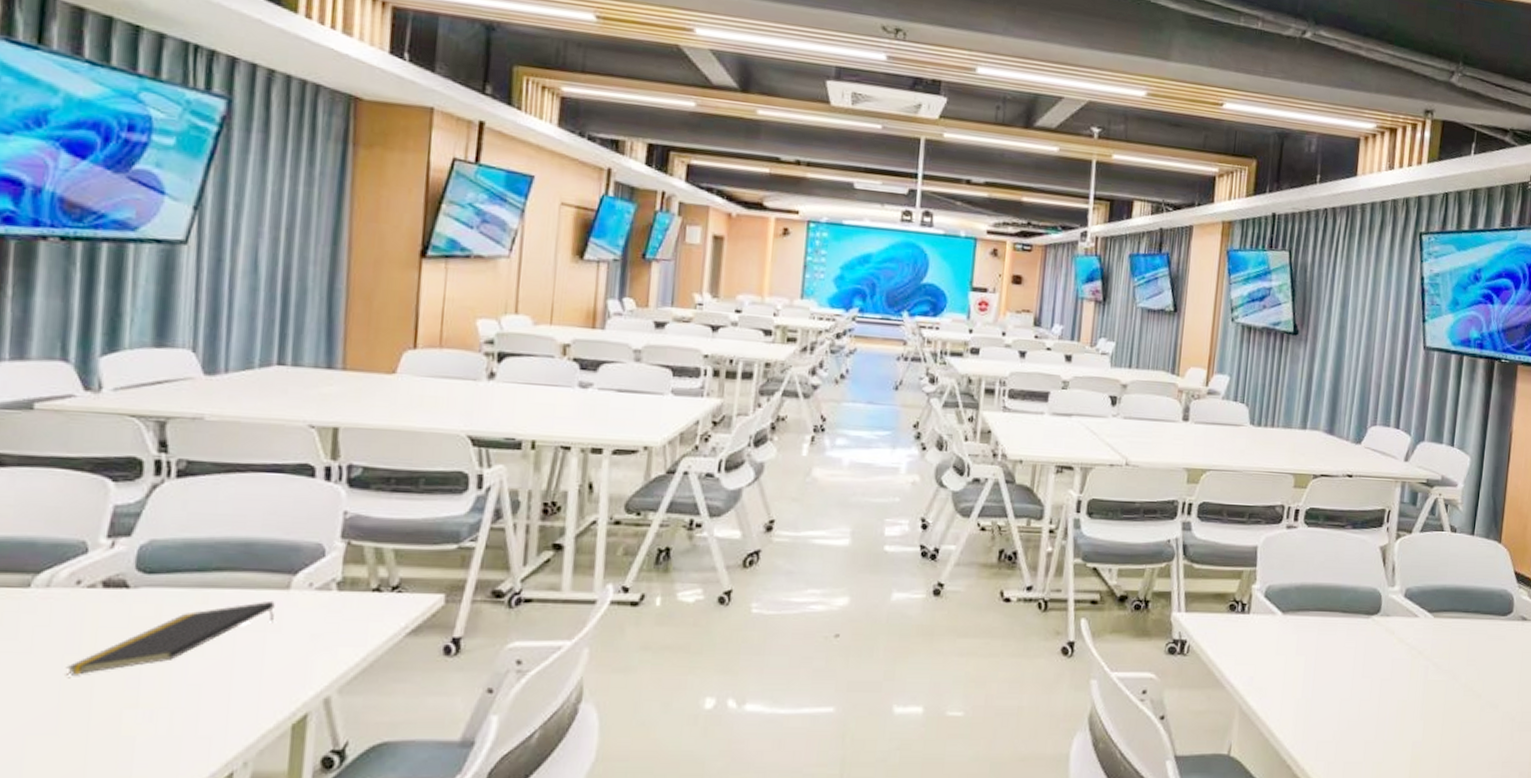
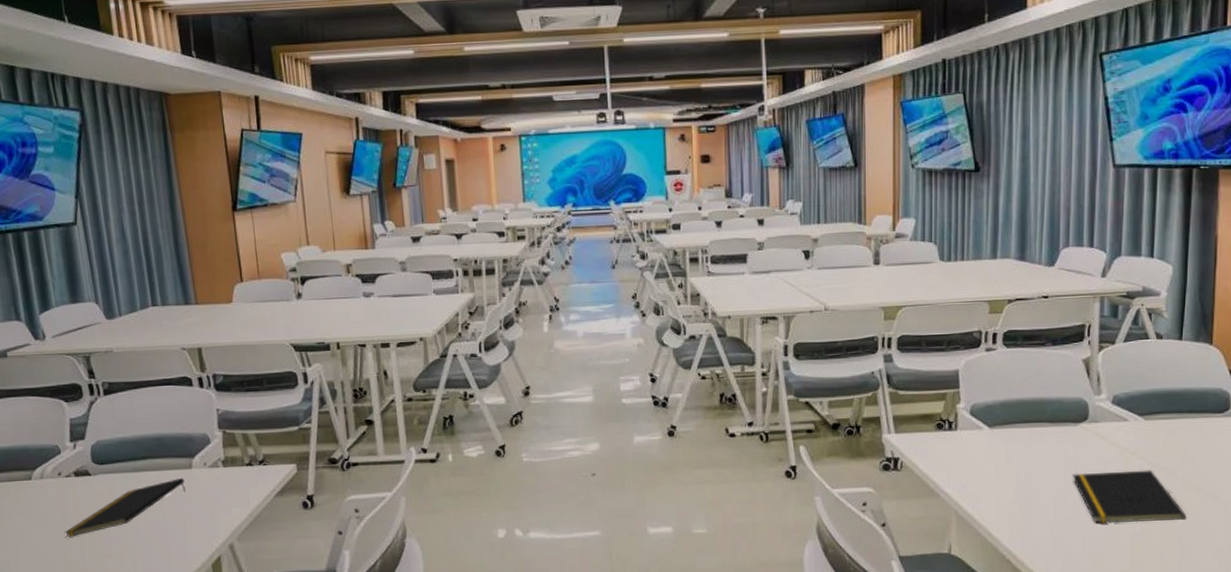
notepad: none [1360,670,1466,730] -> present [1072,470,1187,523]

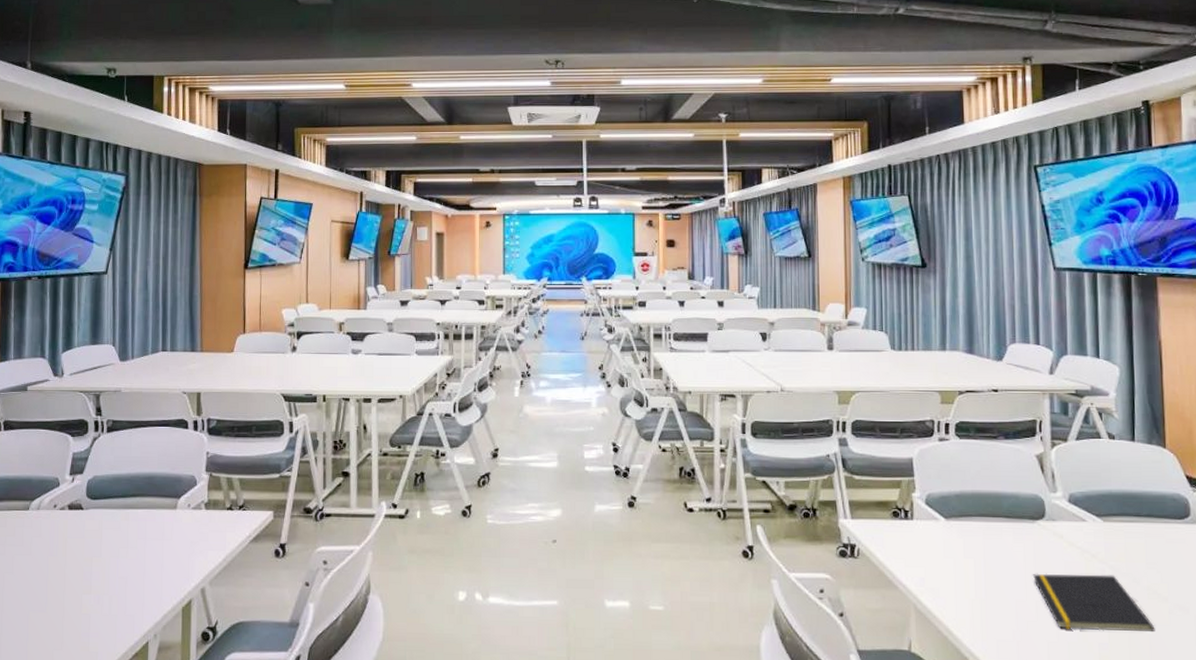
notepad: present [64,477,187,538] -> none [50,517,169,571]

